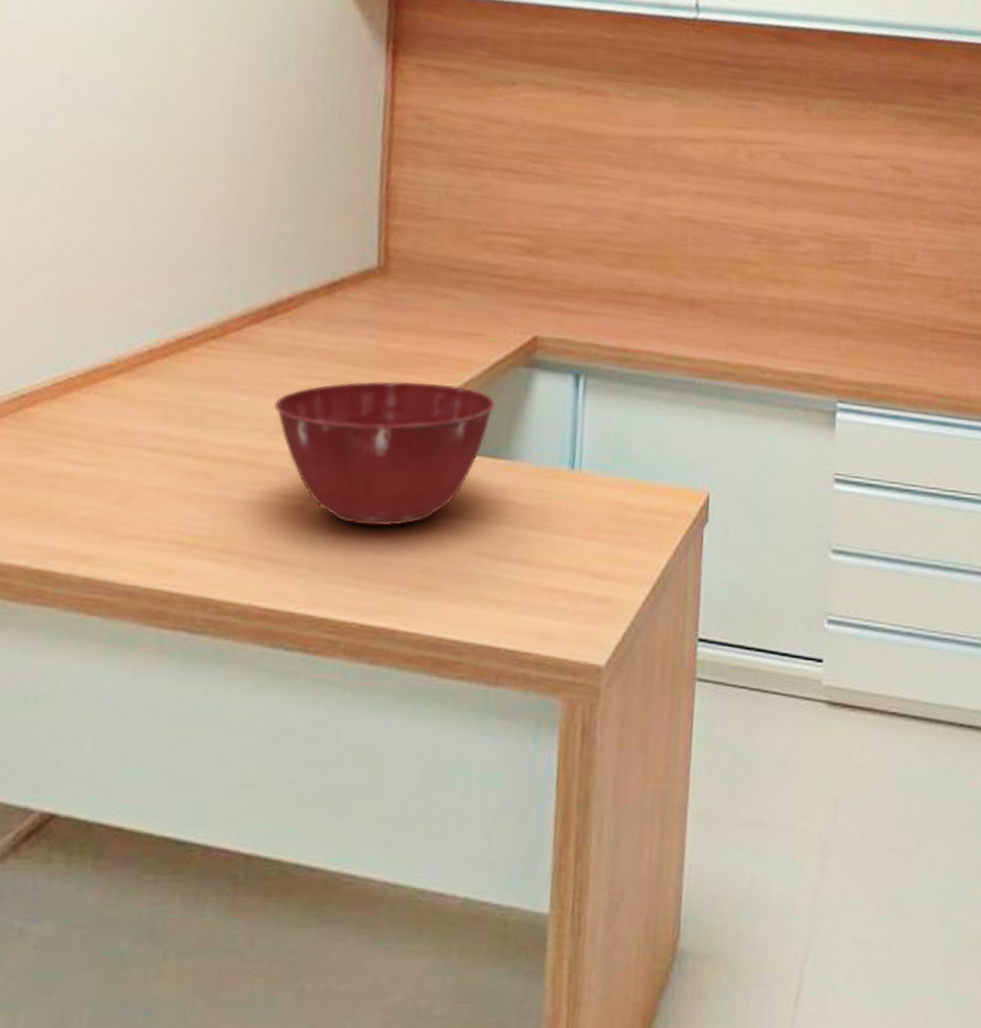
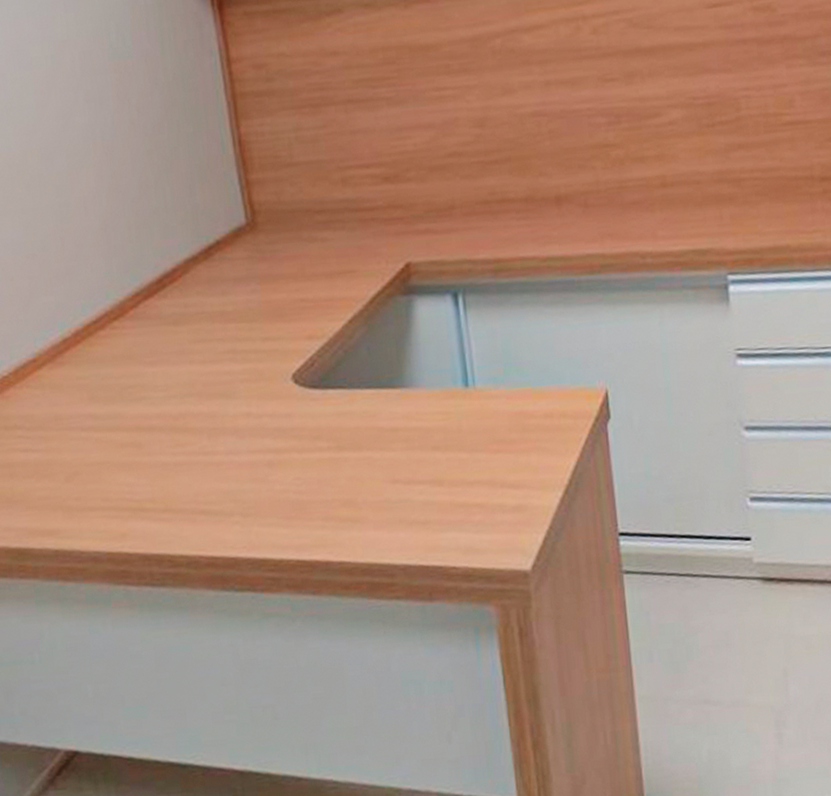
mixing bowl: present [274,381,495,526] -> none [181,324,382,470]

